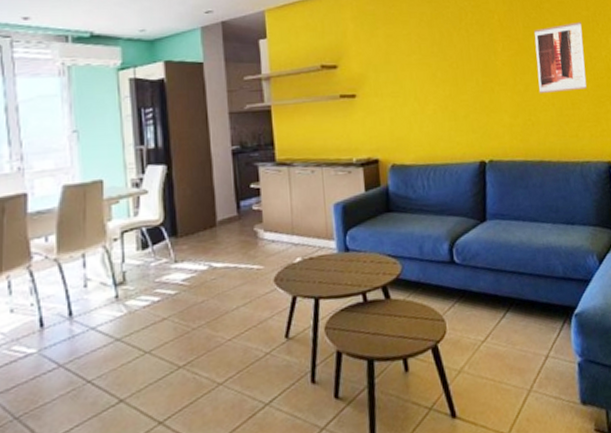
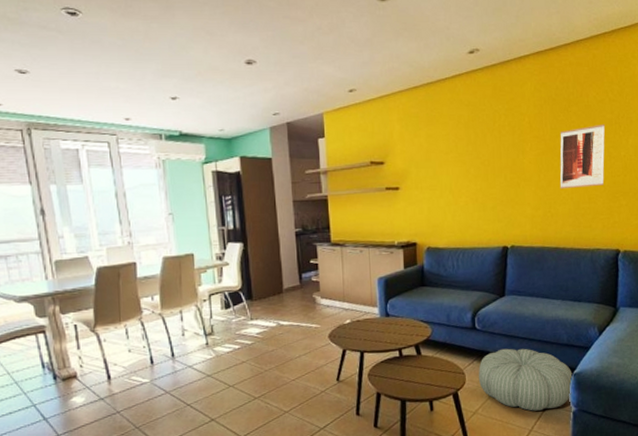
pouf: none [461,284,575,365] -> present [478,348,574,411]

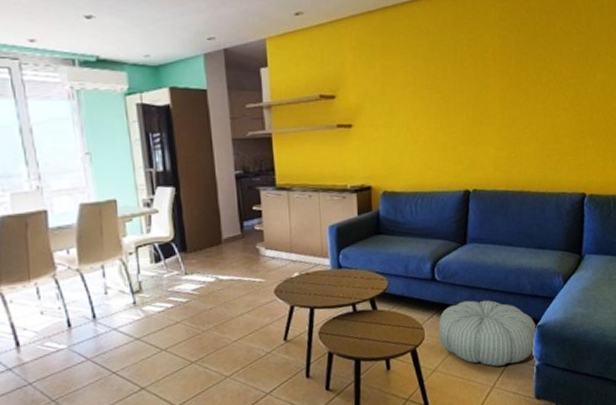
wall art: present [560,125,605,189] -> none [525,58,572,128]

